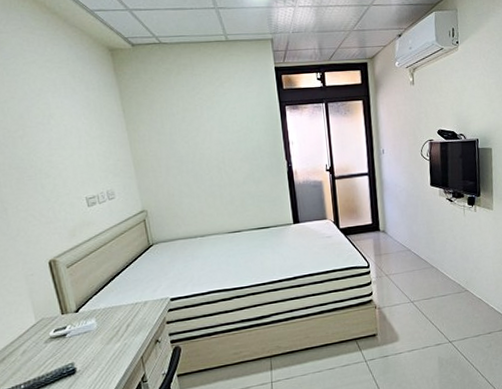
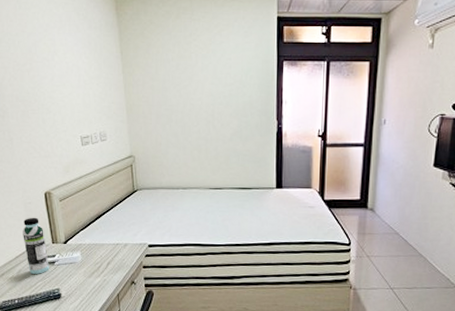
water bottle: none [25,289,60,352] -> present [23,217,49,274]

